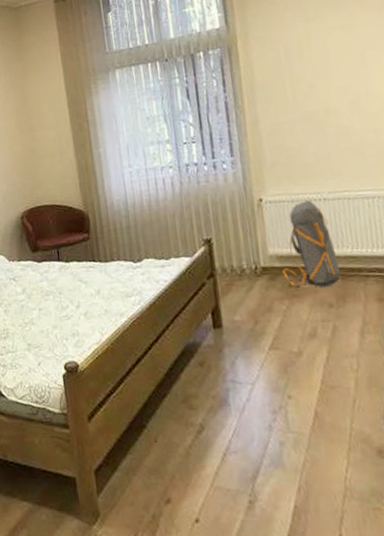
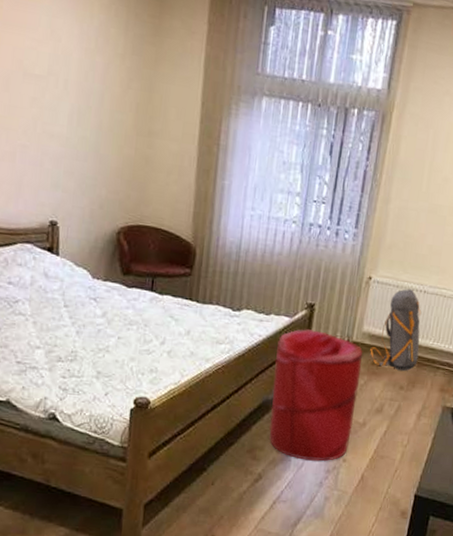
laundry hamper: none [184,264,290,403] -> present [269,329,363,462]

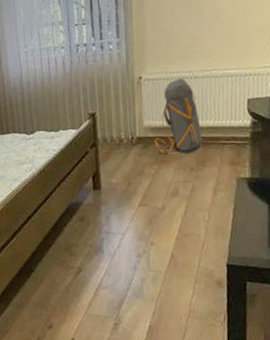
laundry hamper: present [269,329,363,462] -> none [70,135,154,249]

